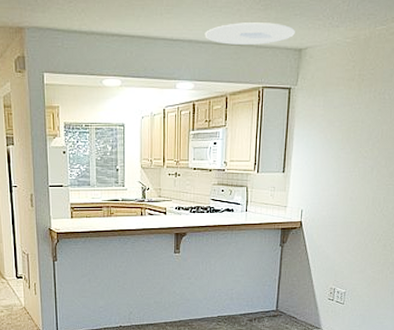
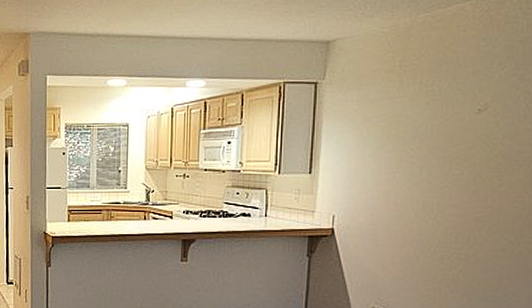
ceiling light: present [204,23,295,45] -> none [218,16,321,40]

